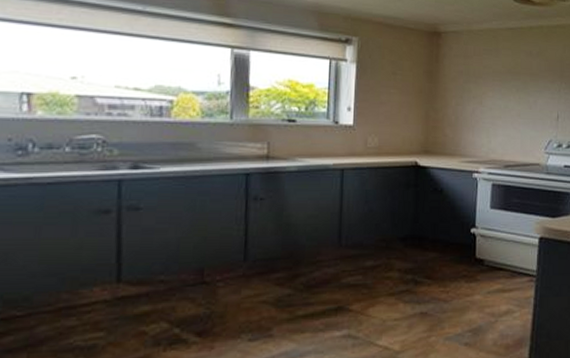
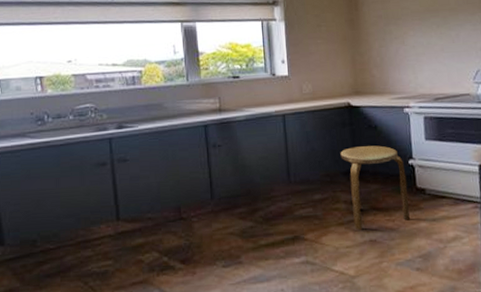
stool: none [400,211,467,302] -> present [340,145,410,230]

